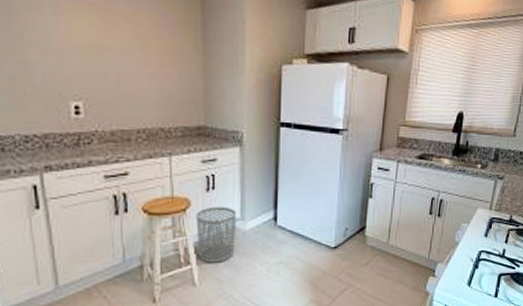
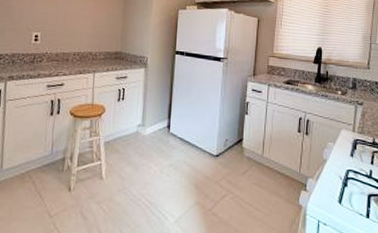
waste bin: present [196,206,237,263] -> none [107,113,139,161]

